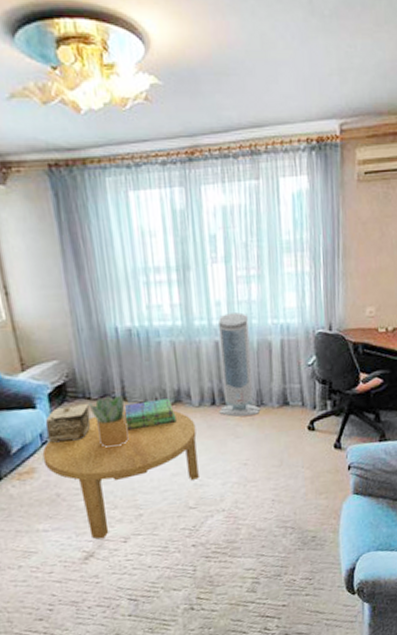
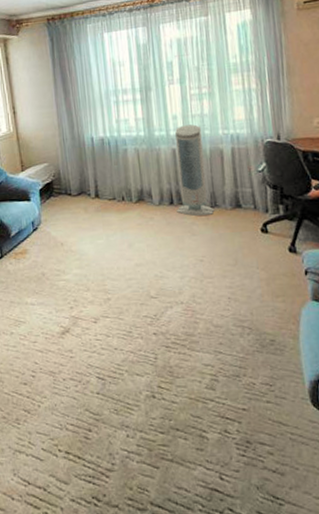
coffee table: present [42,409,199,539] -> none [33,205,159,317]
decorative box: present [45,403,91,443] -> none [36,198,71,230]
potted plant: present [88,395,129,449] -> none [69,193,100,238]
stack of books: present [124,398,177,431] -> none [97,197,140,223]

